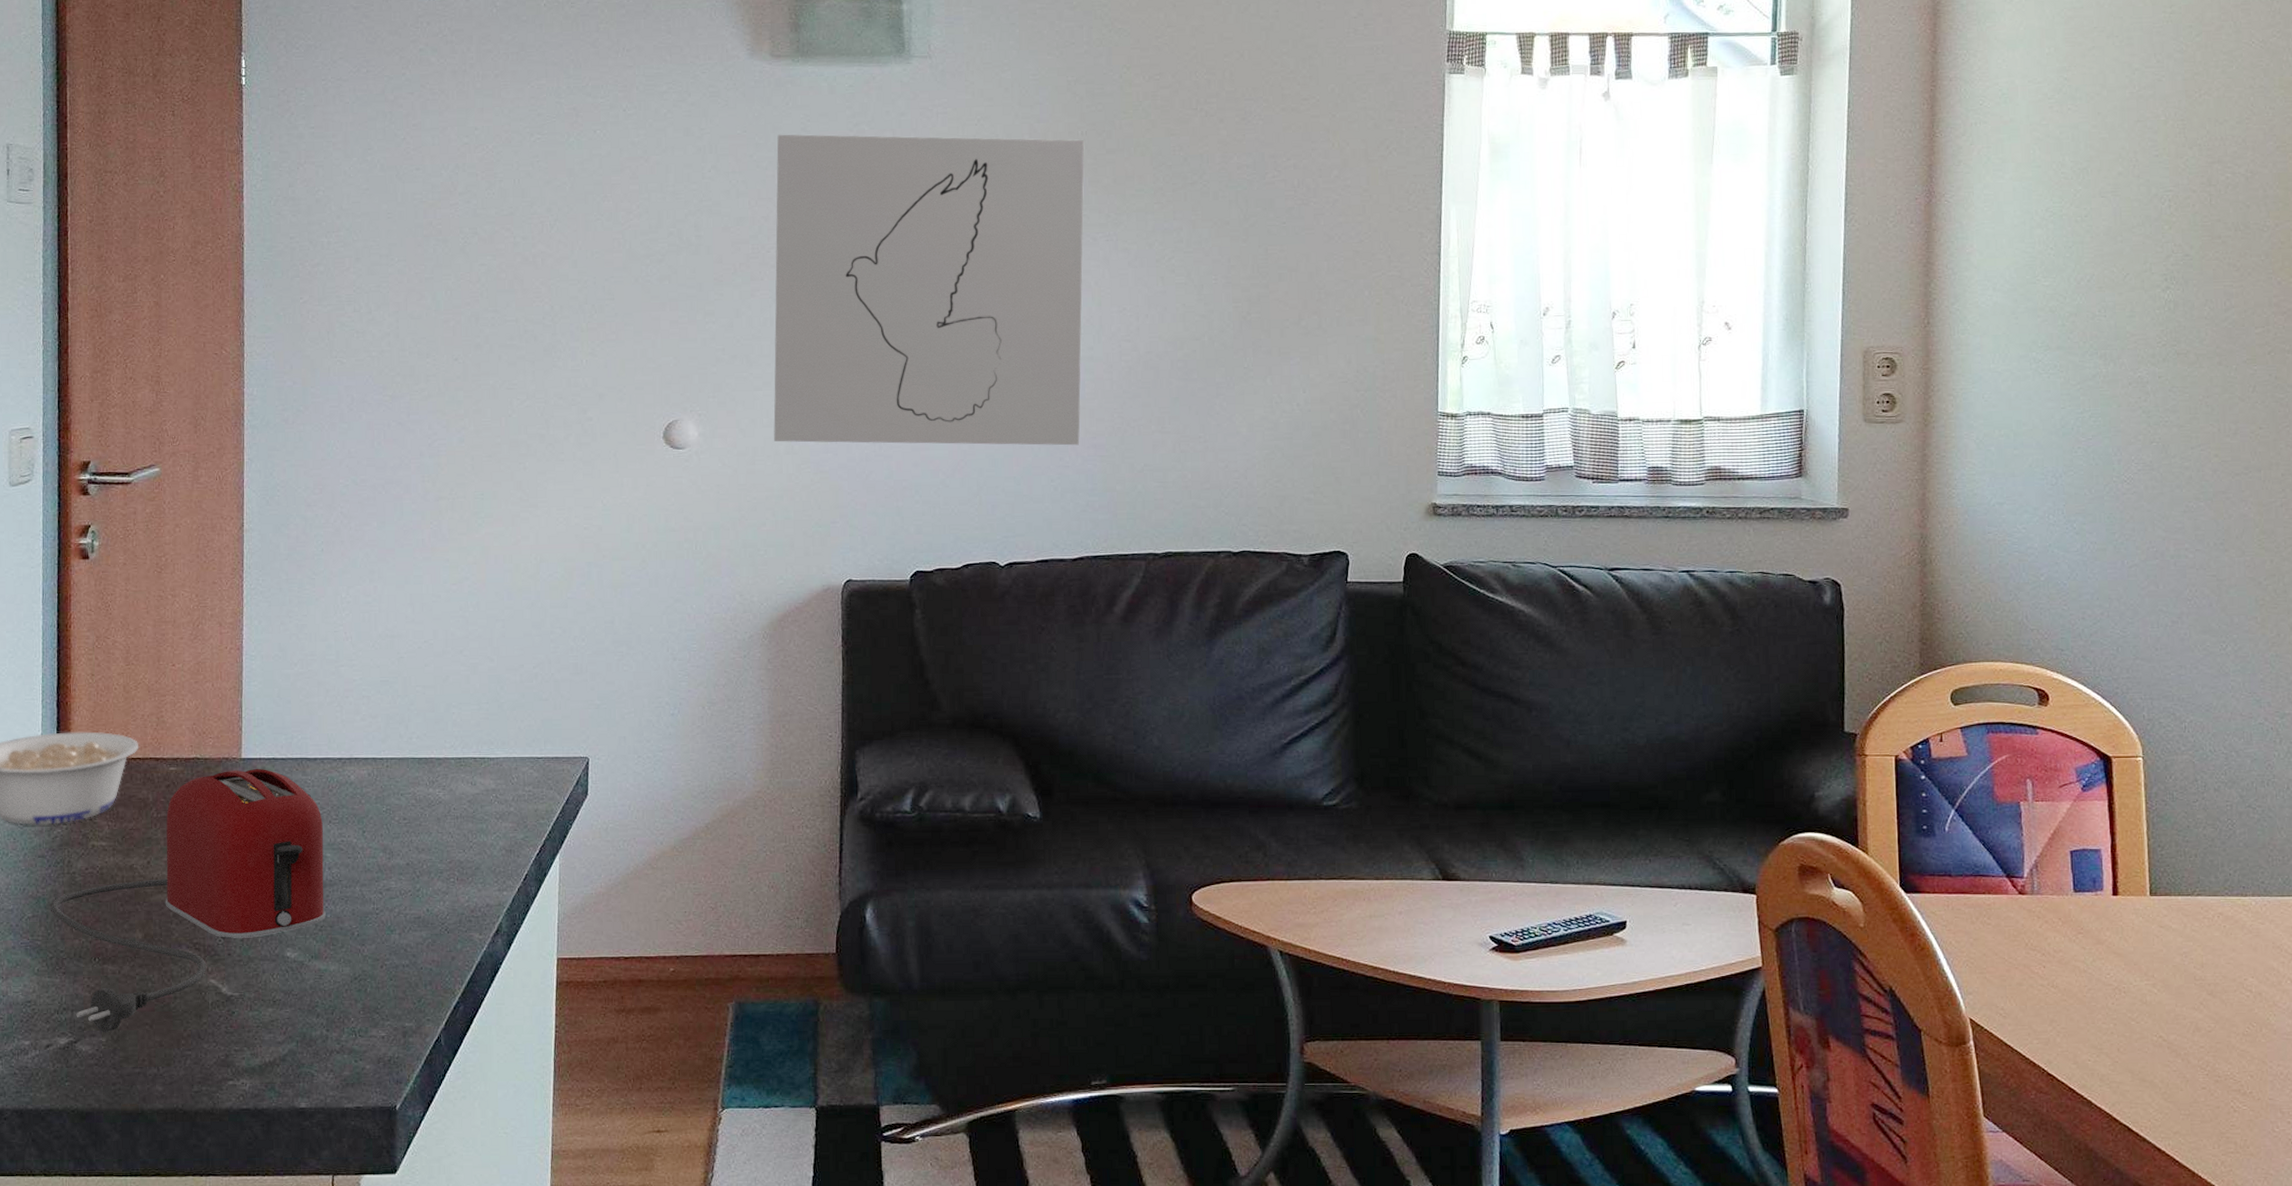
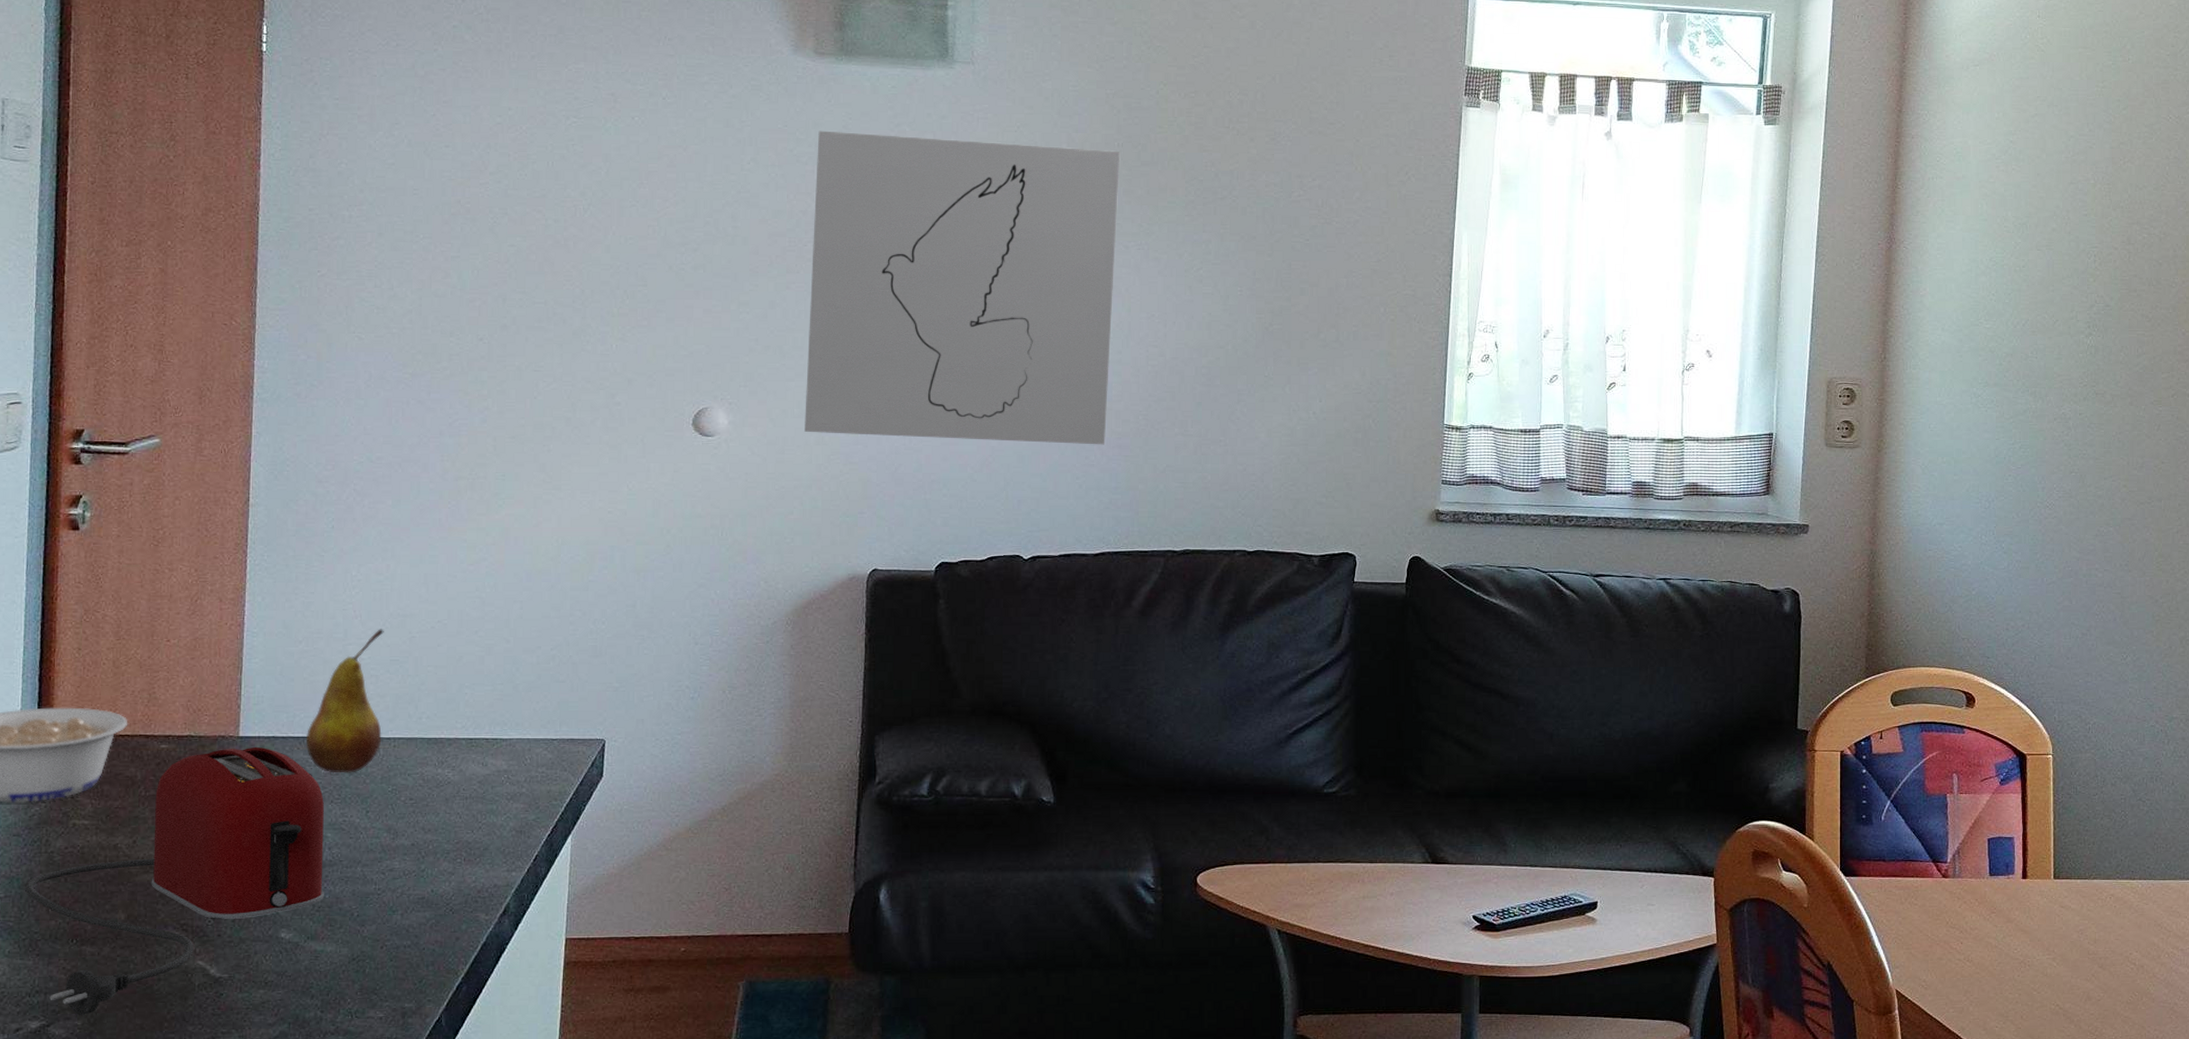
fruit: none [303,650,375,794] -> present [305,629,384,773]

